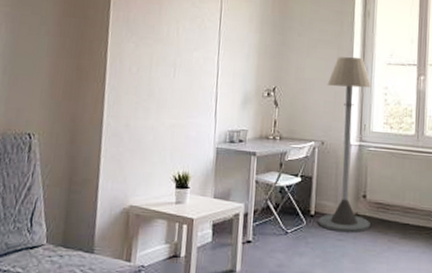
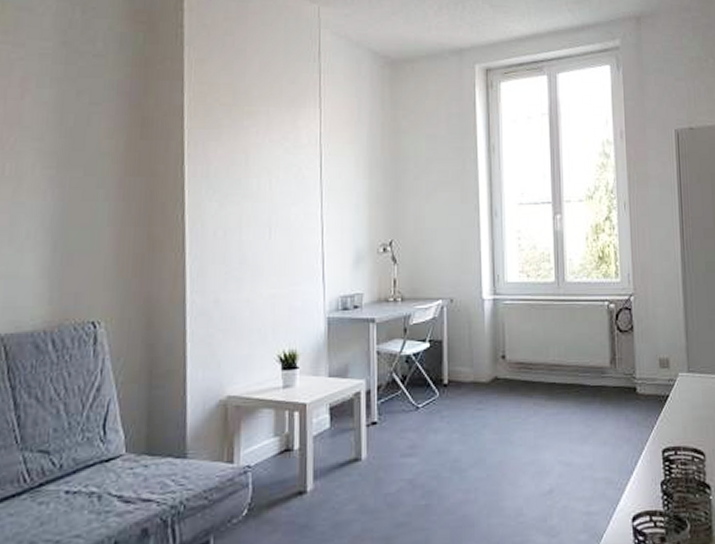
floor lamp: present [318,56,372,233] -> none [452,198,512,401]

